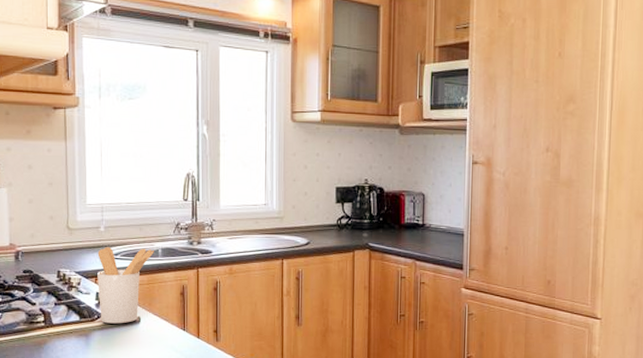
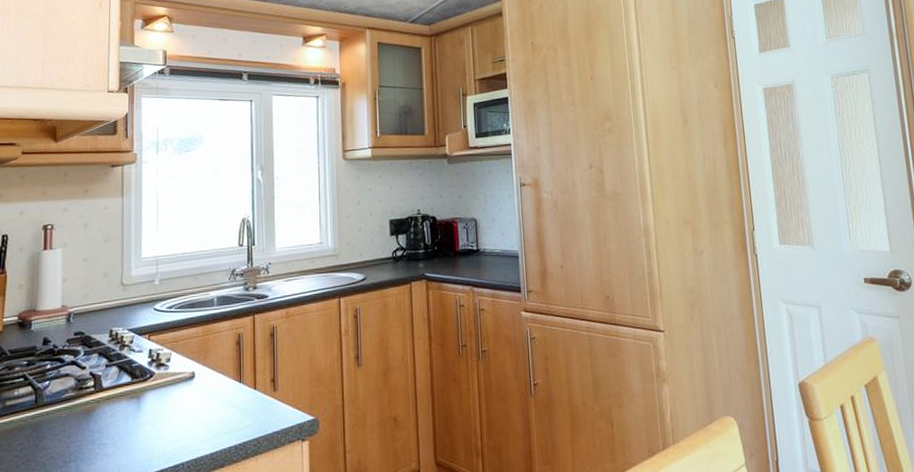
utensil holder: present [97,247,154,324] -> none [151,298,209,382]

